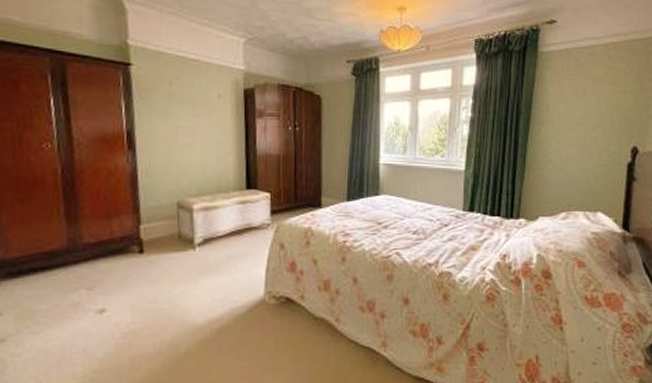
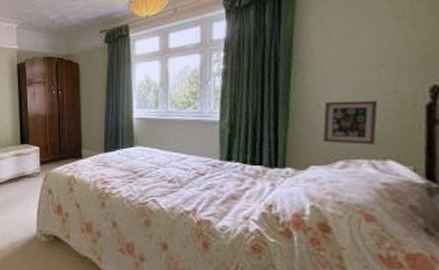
picture frame: none [551,156,594,198] -> present [323,100,378,145]

